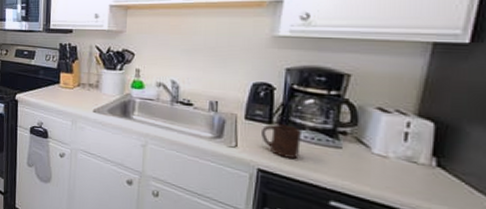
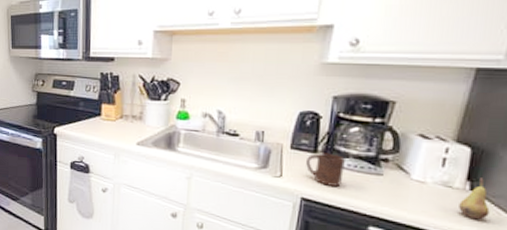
fruit: none [426,154,461,199] -> present [459,178,490,220]

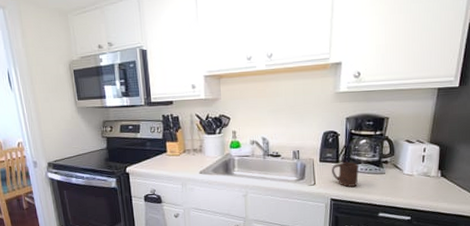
fruit: present [459,178,490,220] -> none [435,167,454,197]

